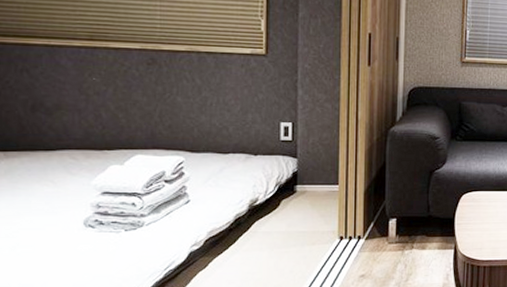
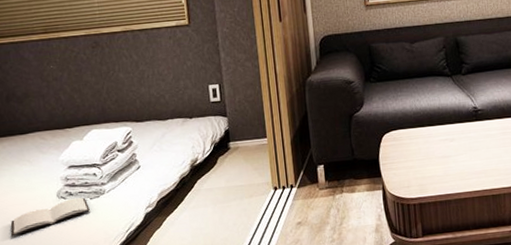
book: none [19,228,123,265] -> present [10,198,90,237]

